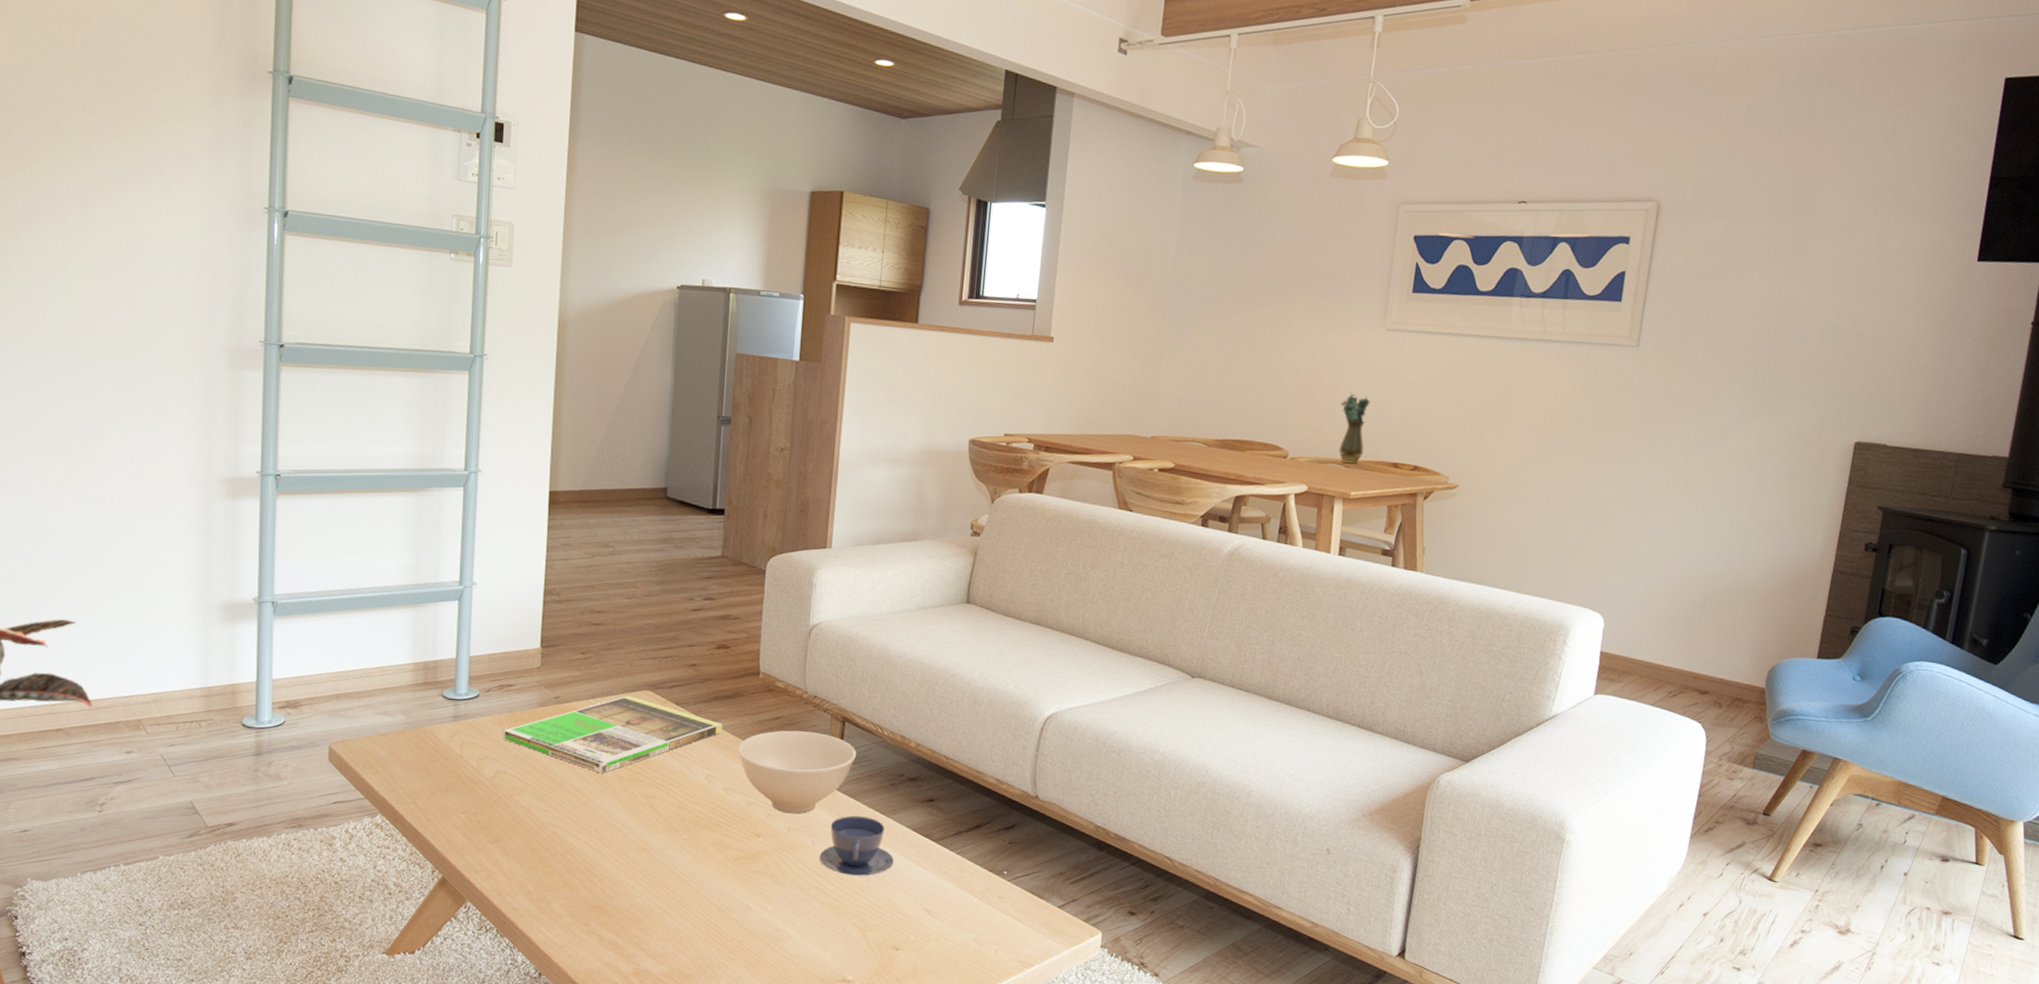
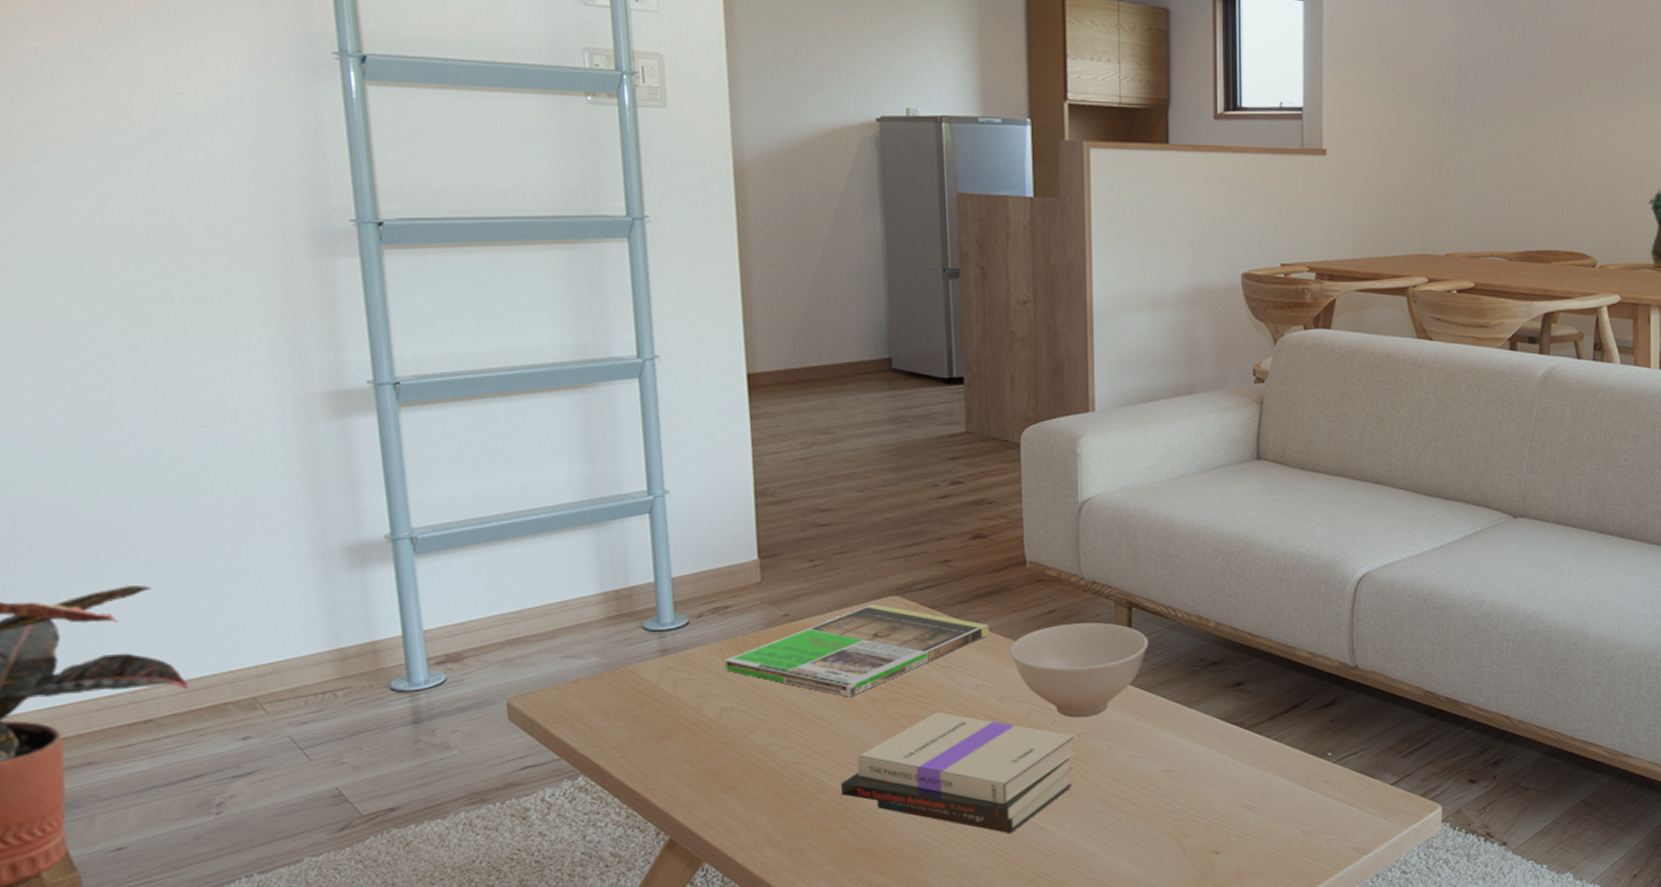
books: none [585,794,784,908] -> present [841,711,1075,833]
teacup: present [819,815,894,876] -> none [1118,711,1203,778]

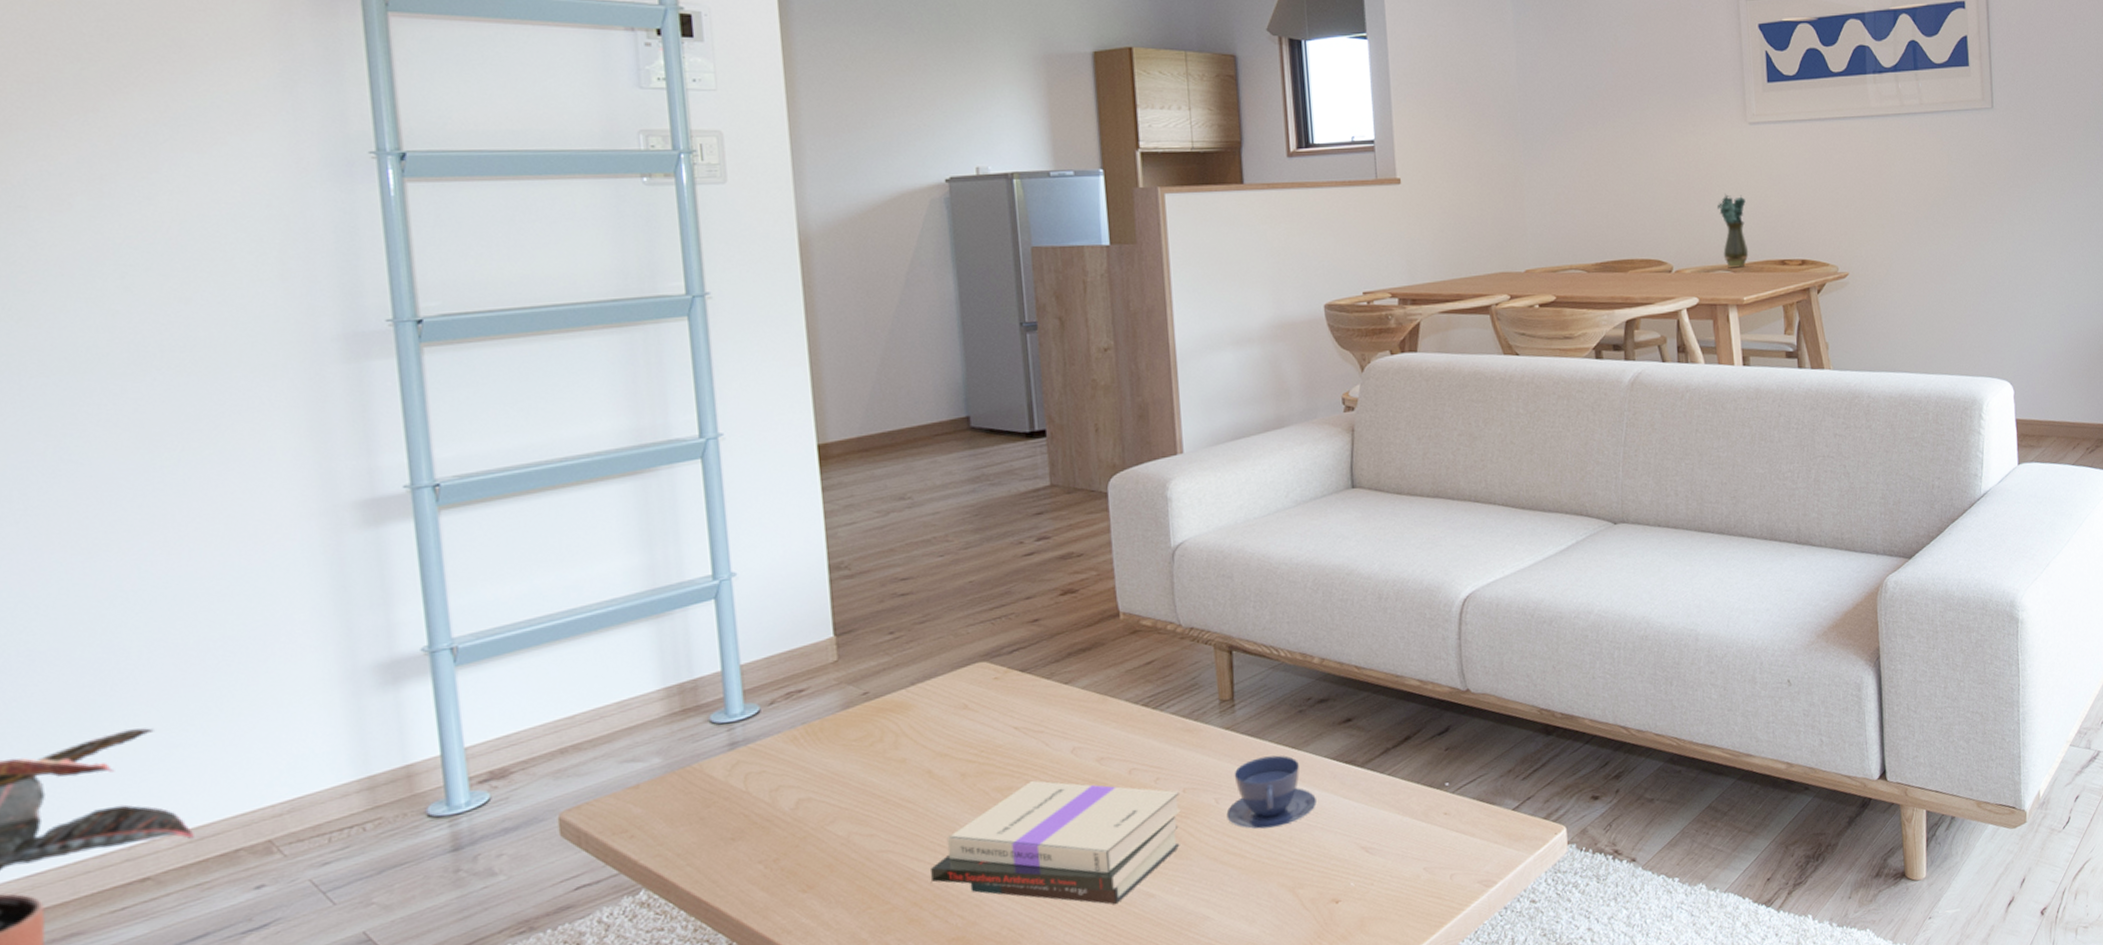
magazine: present [724,604,989,697] -> none [799,672,1084,775]
bowl: present [1009,623,1149,718] -> none [1105,669,1253,773]
teacup: none [1118,711,1203,778] -> present [1226,755,1316,829]

